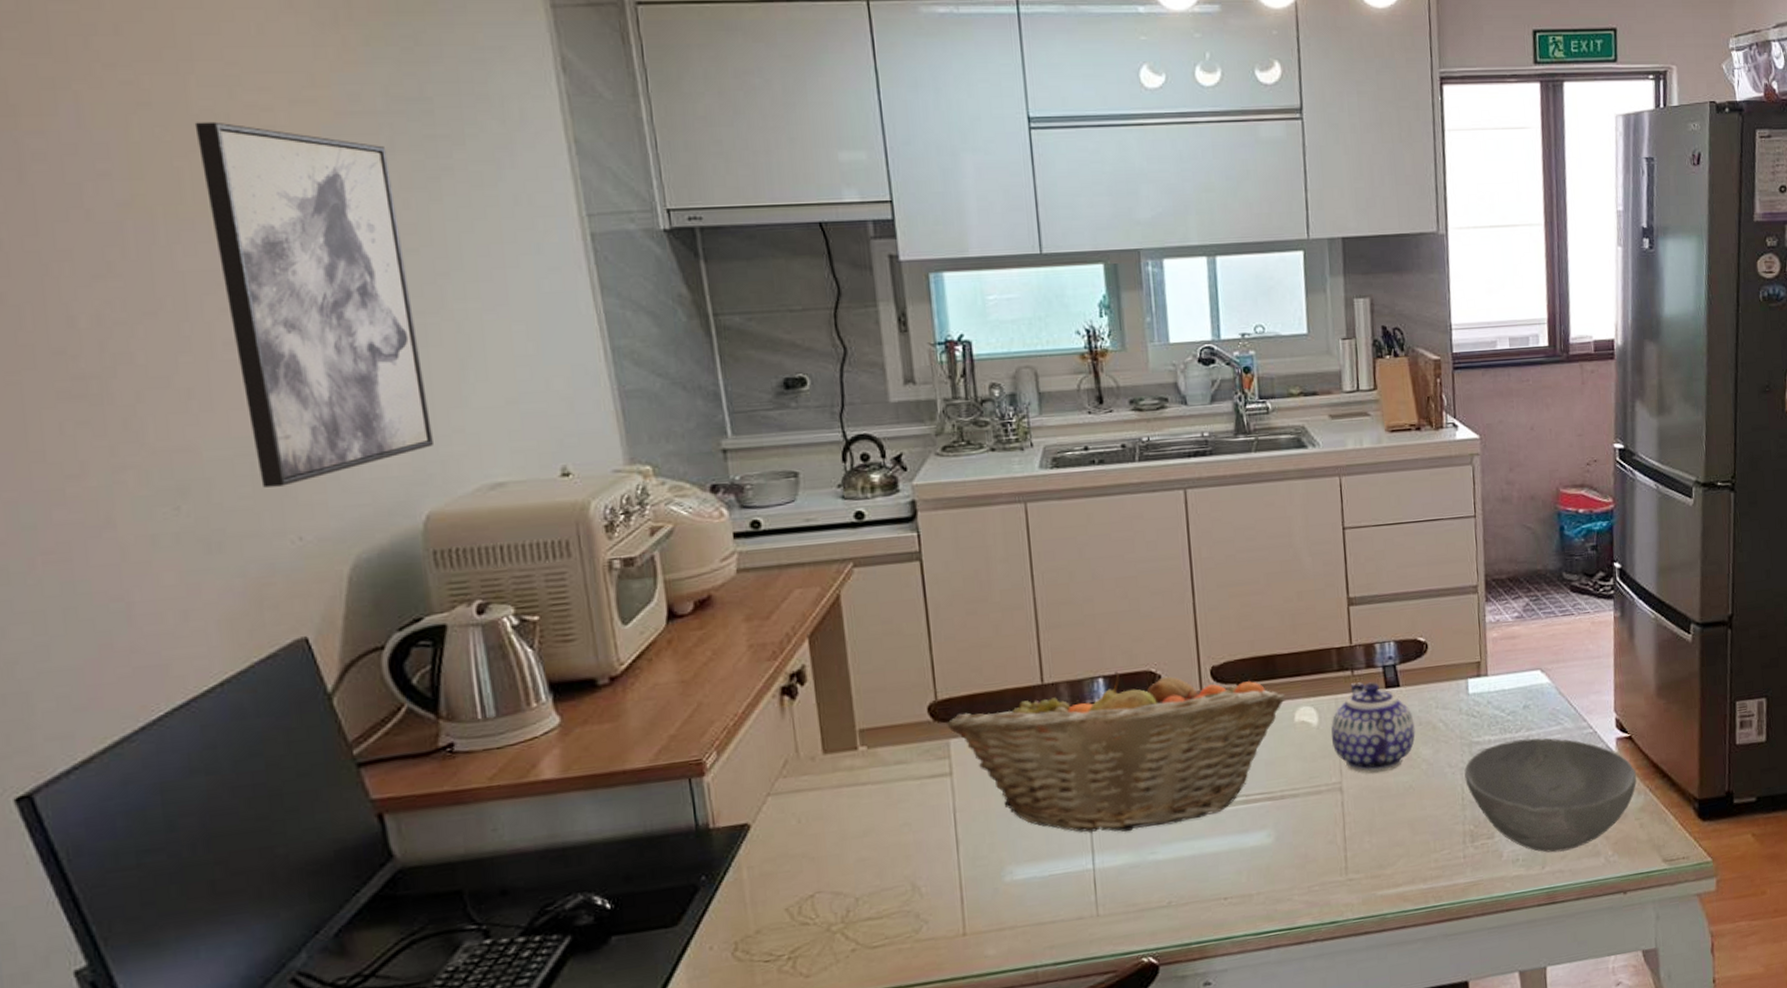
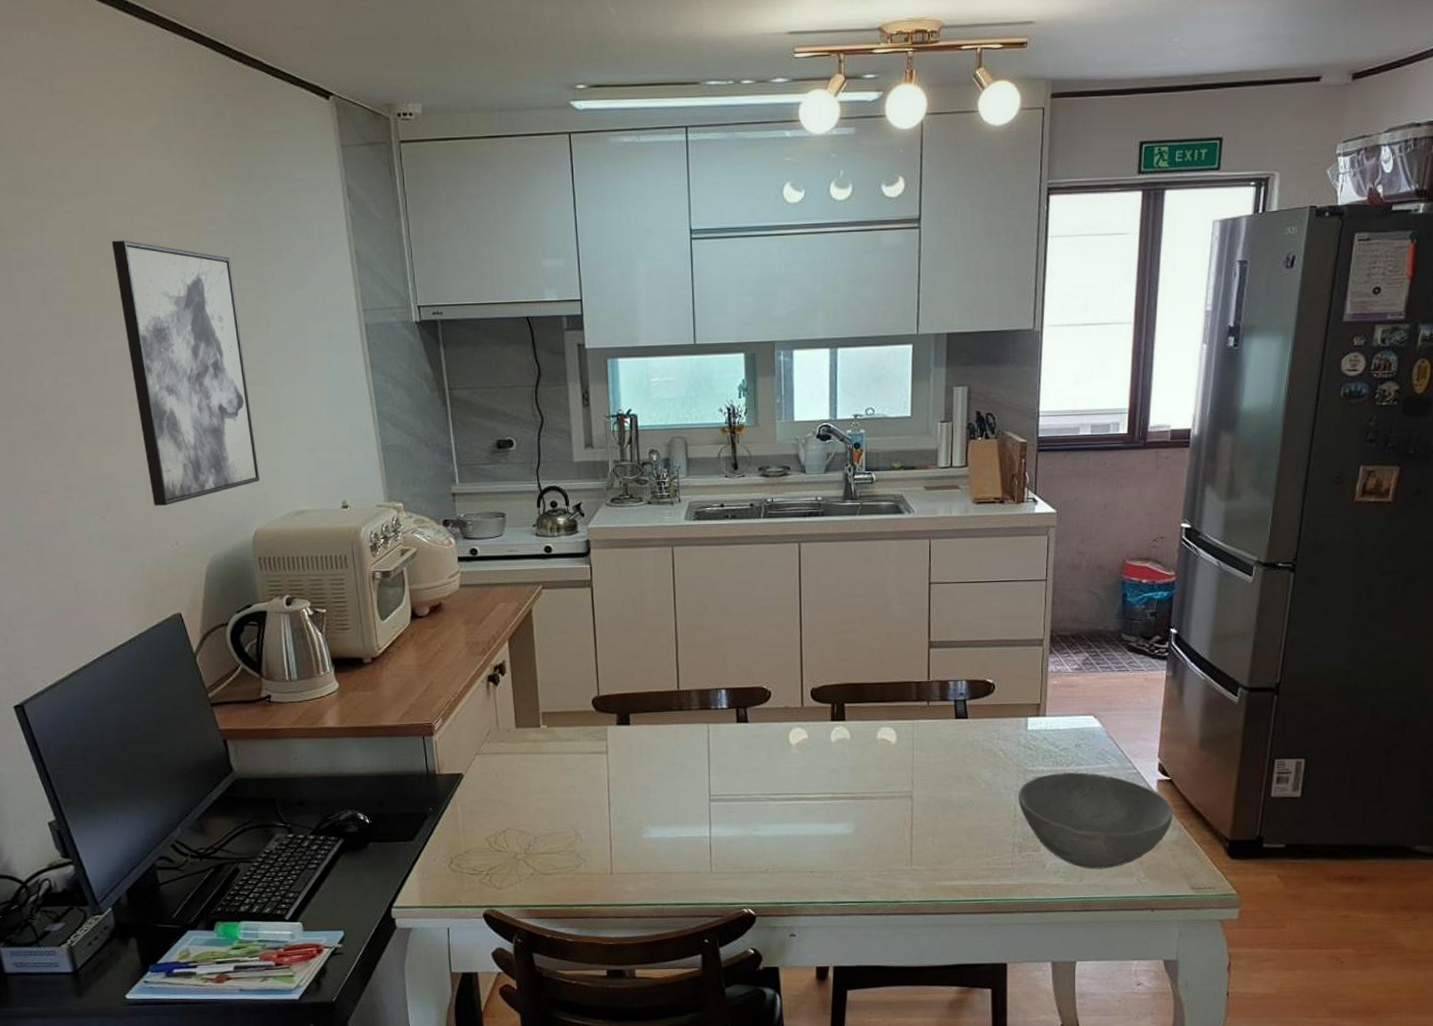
fruit basket: present [947,671,1286,833] -> none [605,685,871,812]
teapot: present [1331,682,1415,774] -> none [906,712,978,788]

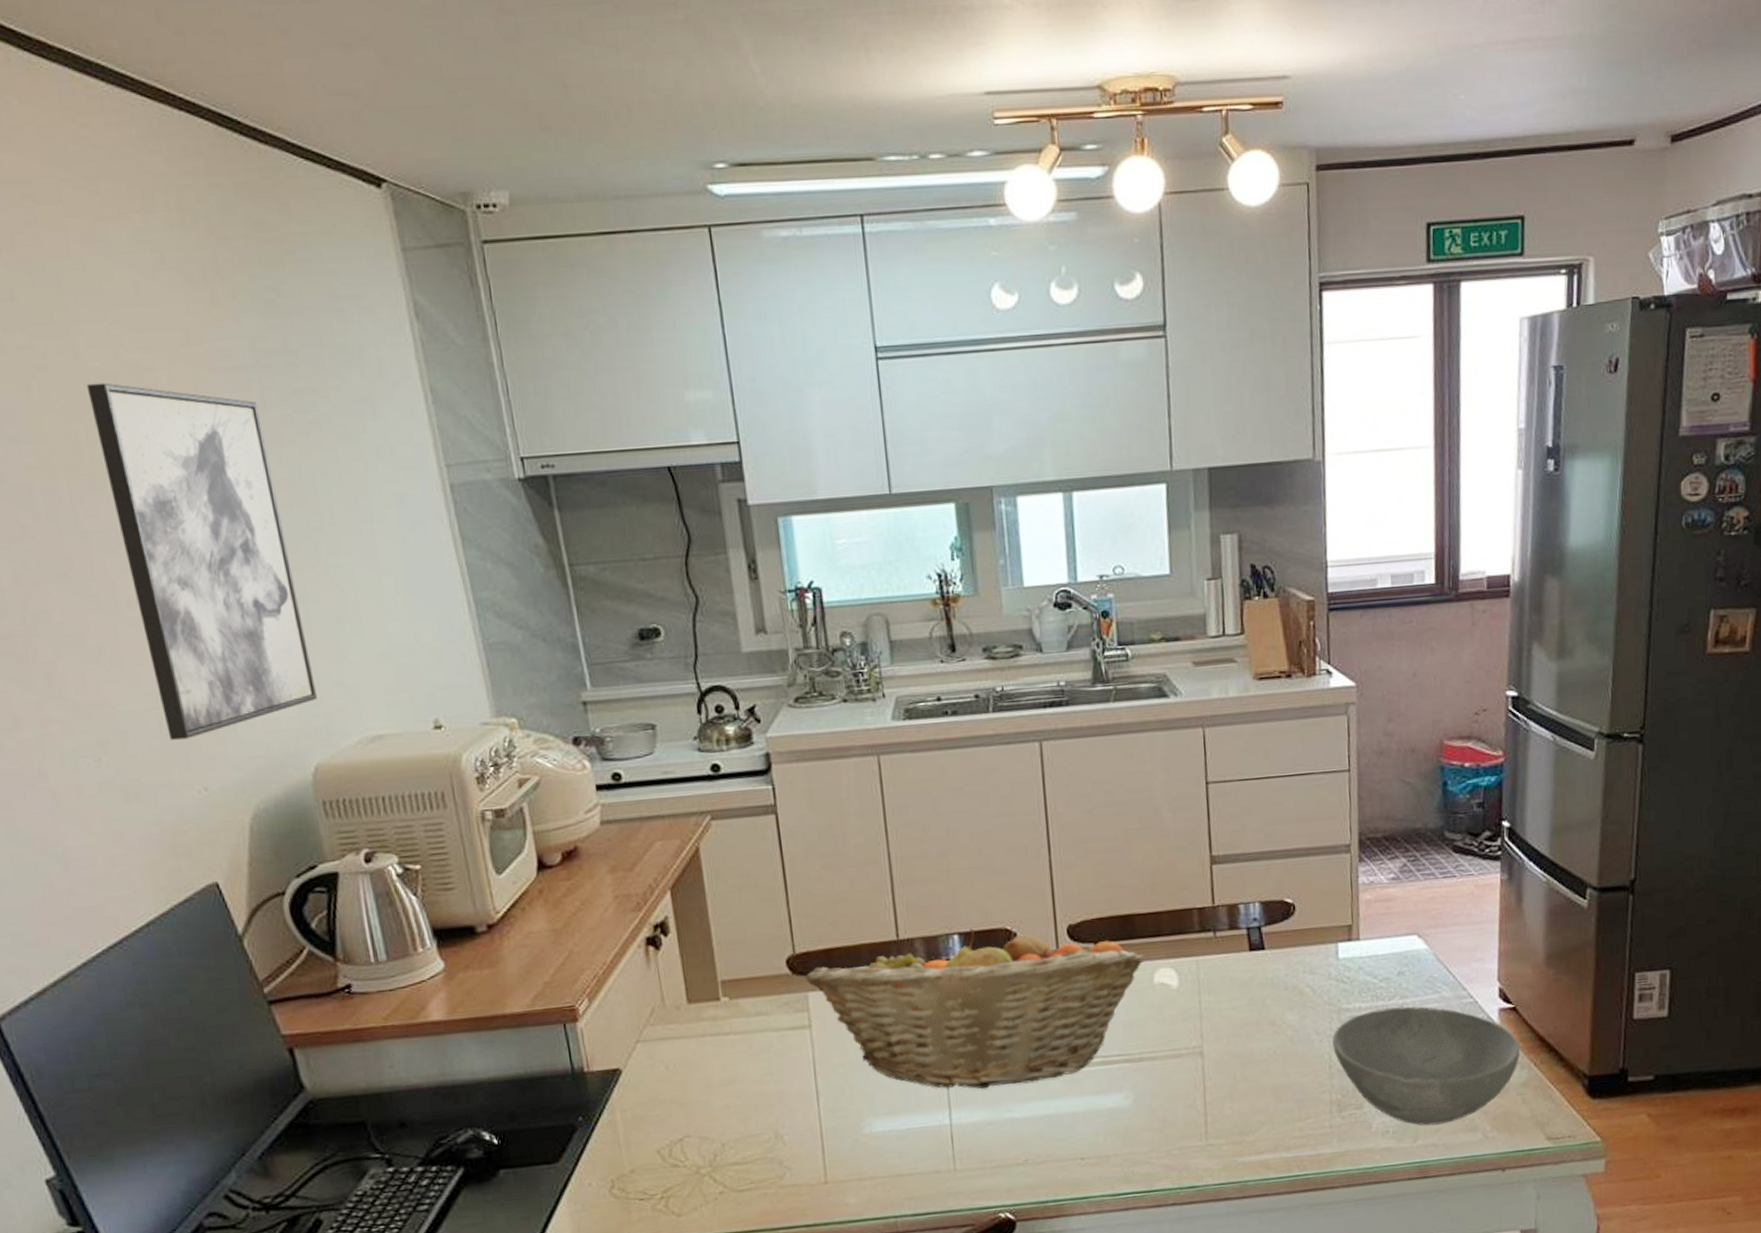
fruit basket: none [605,685,871,812] -> present [805,928,1145,1089]

